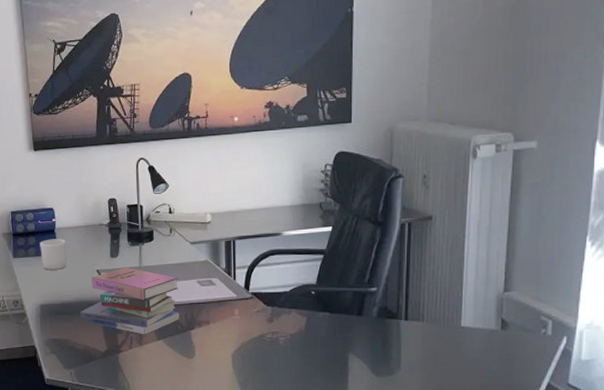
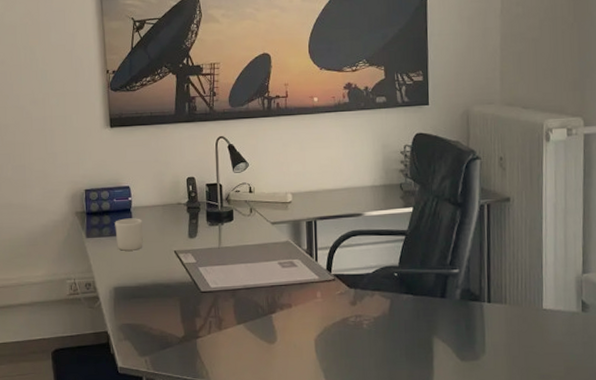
books: present [79,267,179,335] -> none [155,248,260,319]

